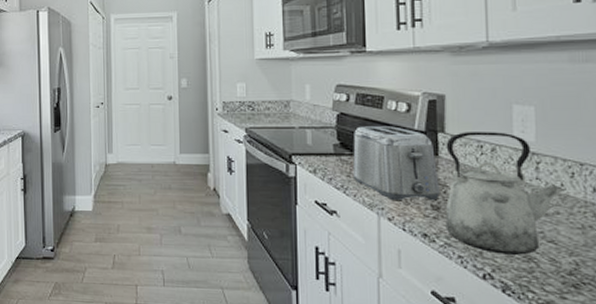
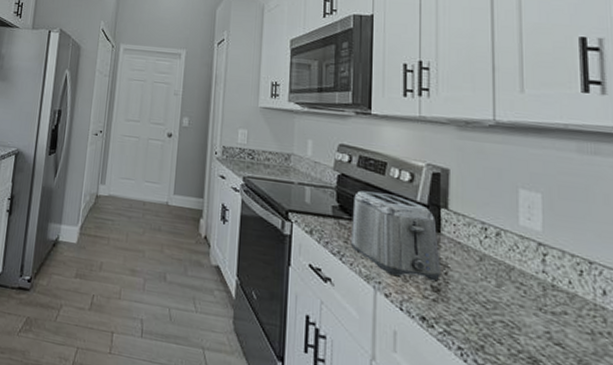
kettle: present [445,132,565,255] -> none [445,211,573,356]

